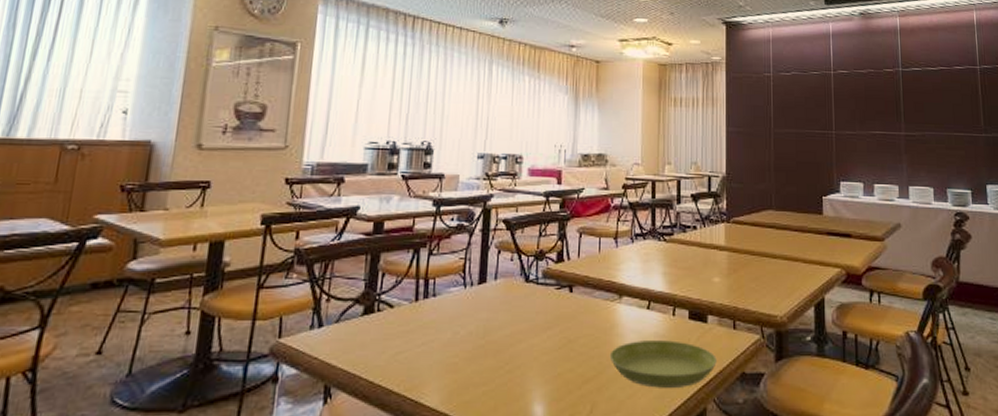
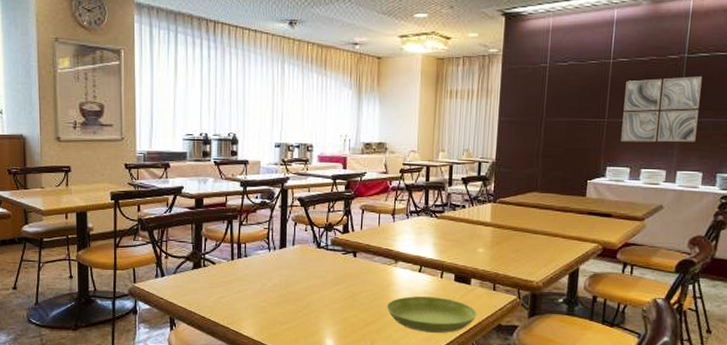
wall art: none [848,89,922,156] -> present [621,76,702,142]

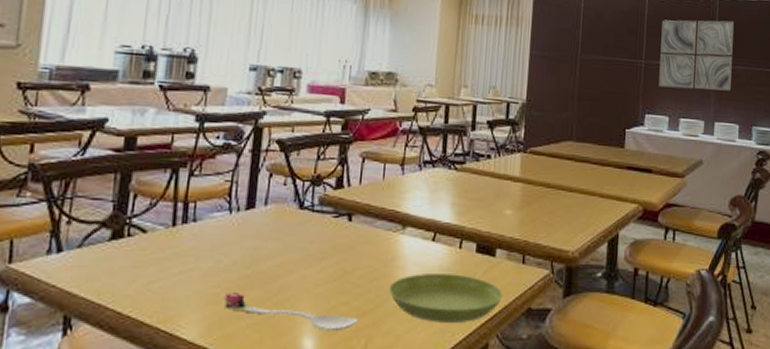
spoon: none [269,306,365,336] -> present [223,293,358,332]

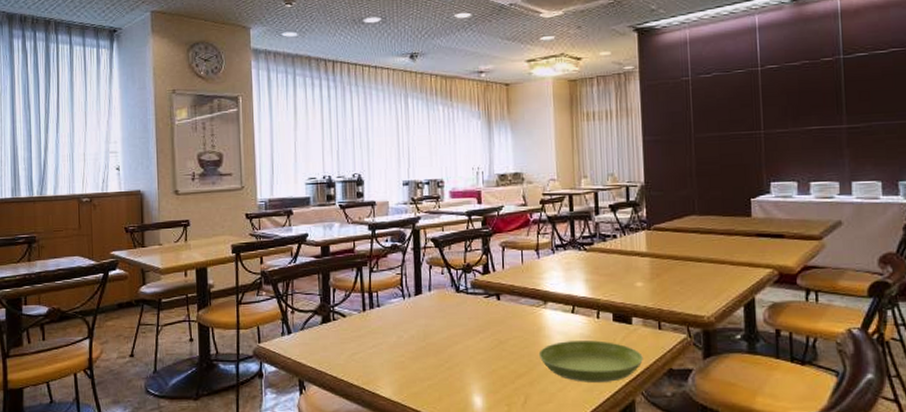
spoon: present [223,293,358,332] -> none [408,361,516,391]
wall art: present [659,20,734,91] -> none [779,78,867,154]

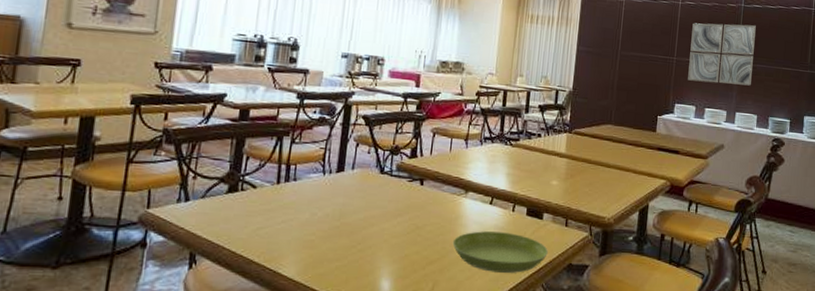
wall art: none [779,78,867,154] -> present [688,23,756,86]

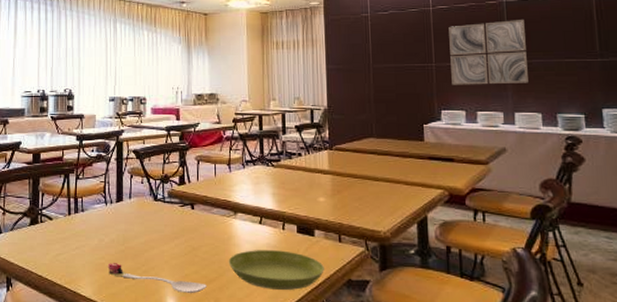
spoon: none [317,240,427,276] -> present [107,263,207,294]

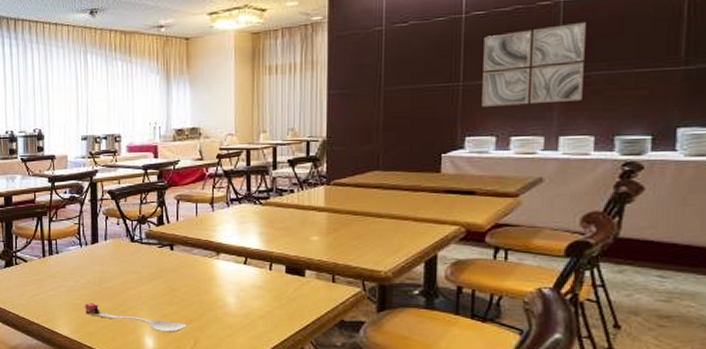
saucer: present [228,250,324,290] -> none [209,291,314,330]

